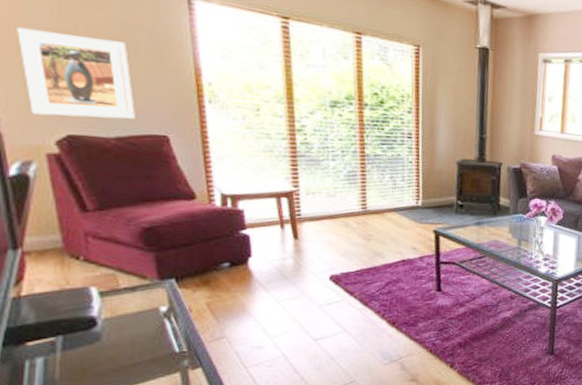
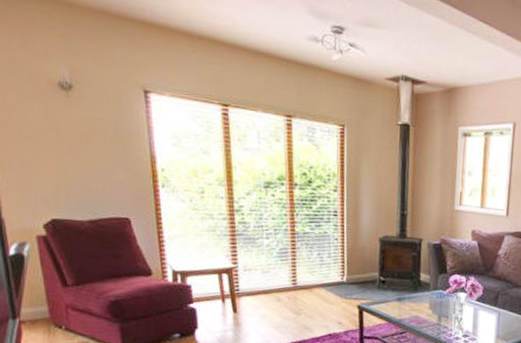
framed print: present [17,26,135,119] -> none [14,126,104,204]

